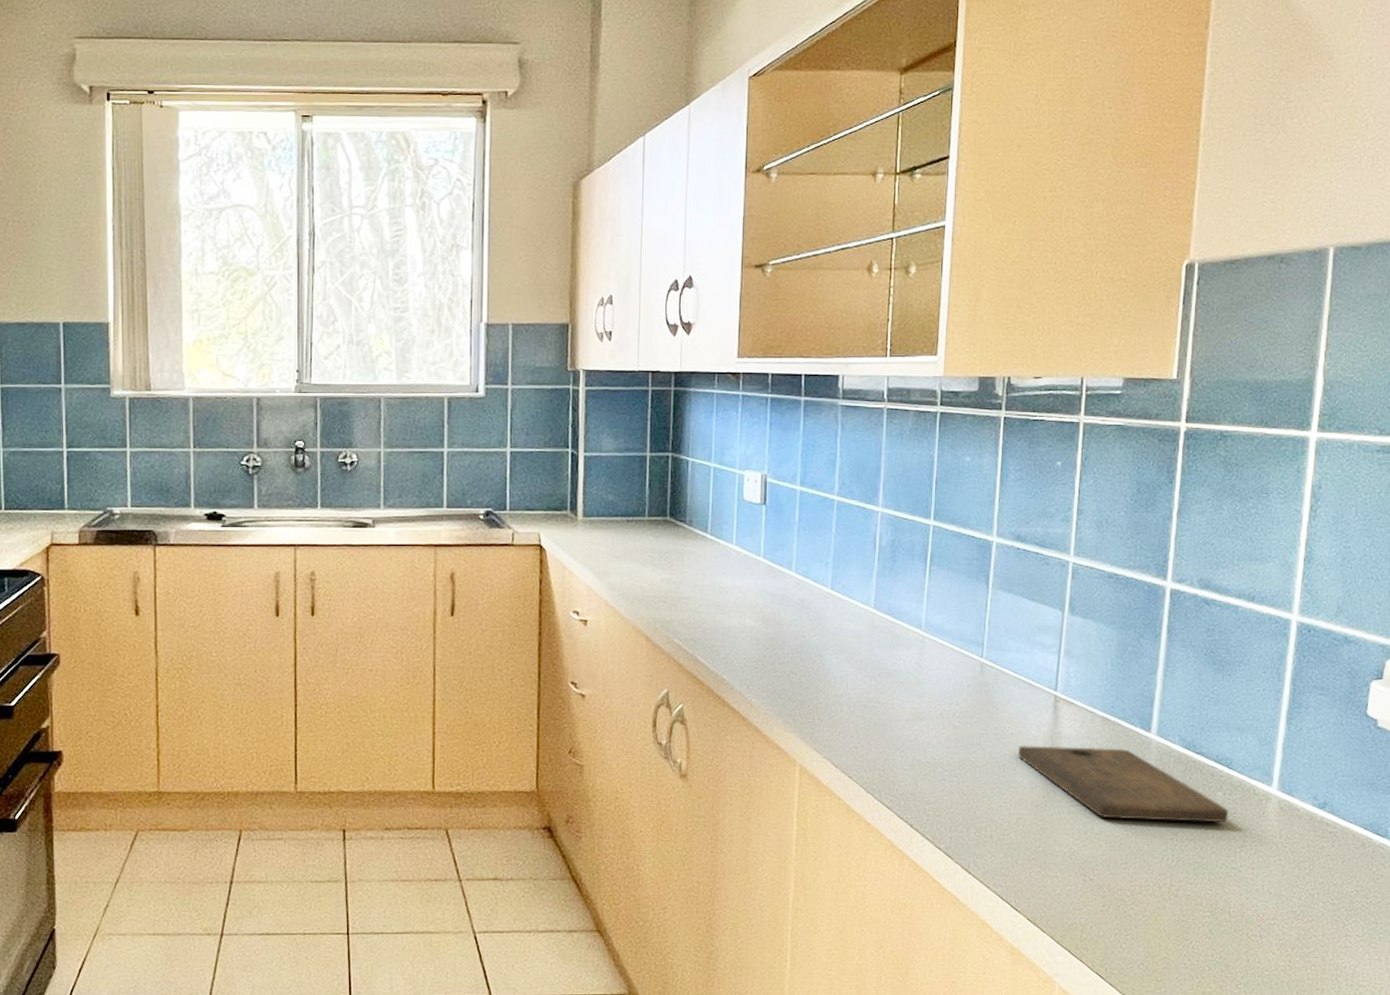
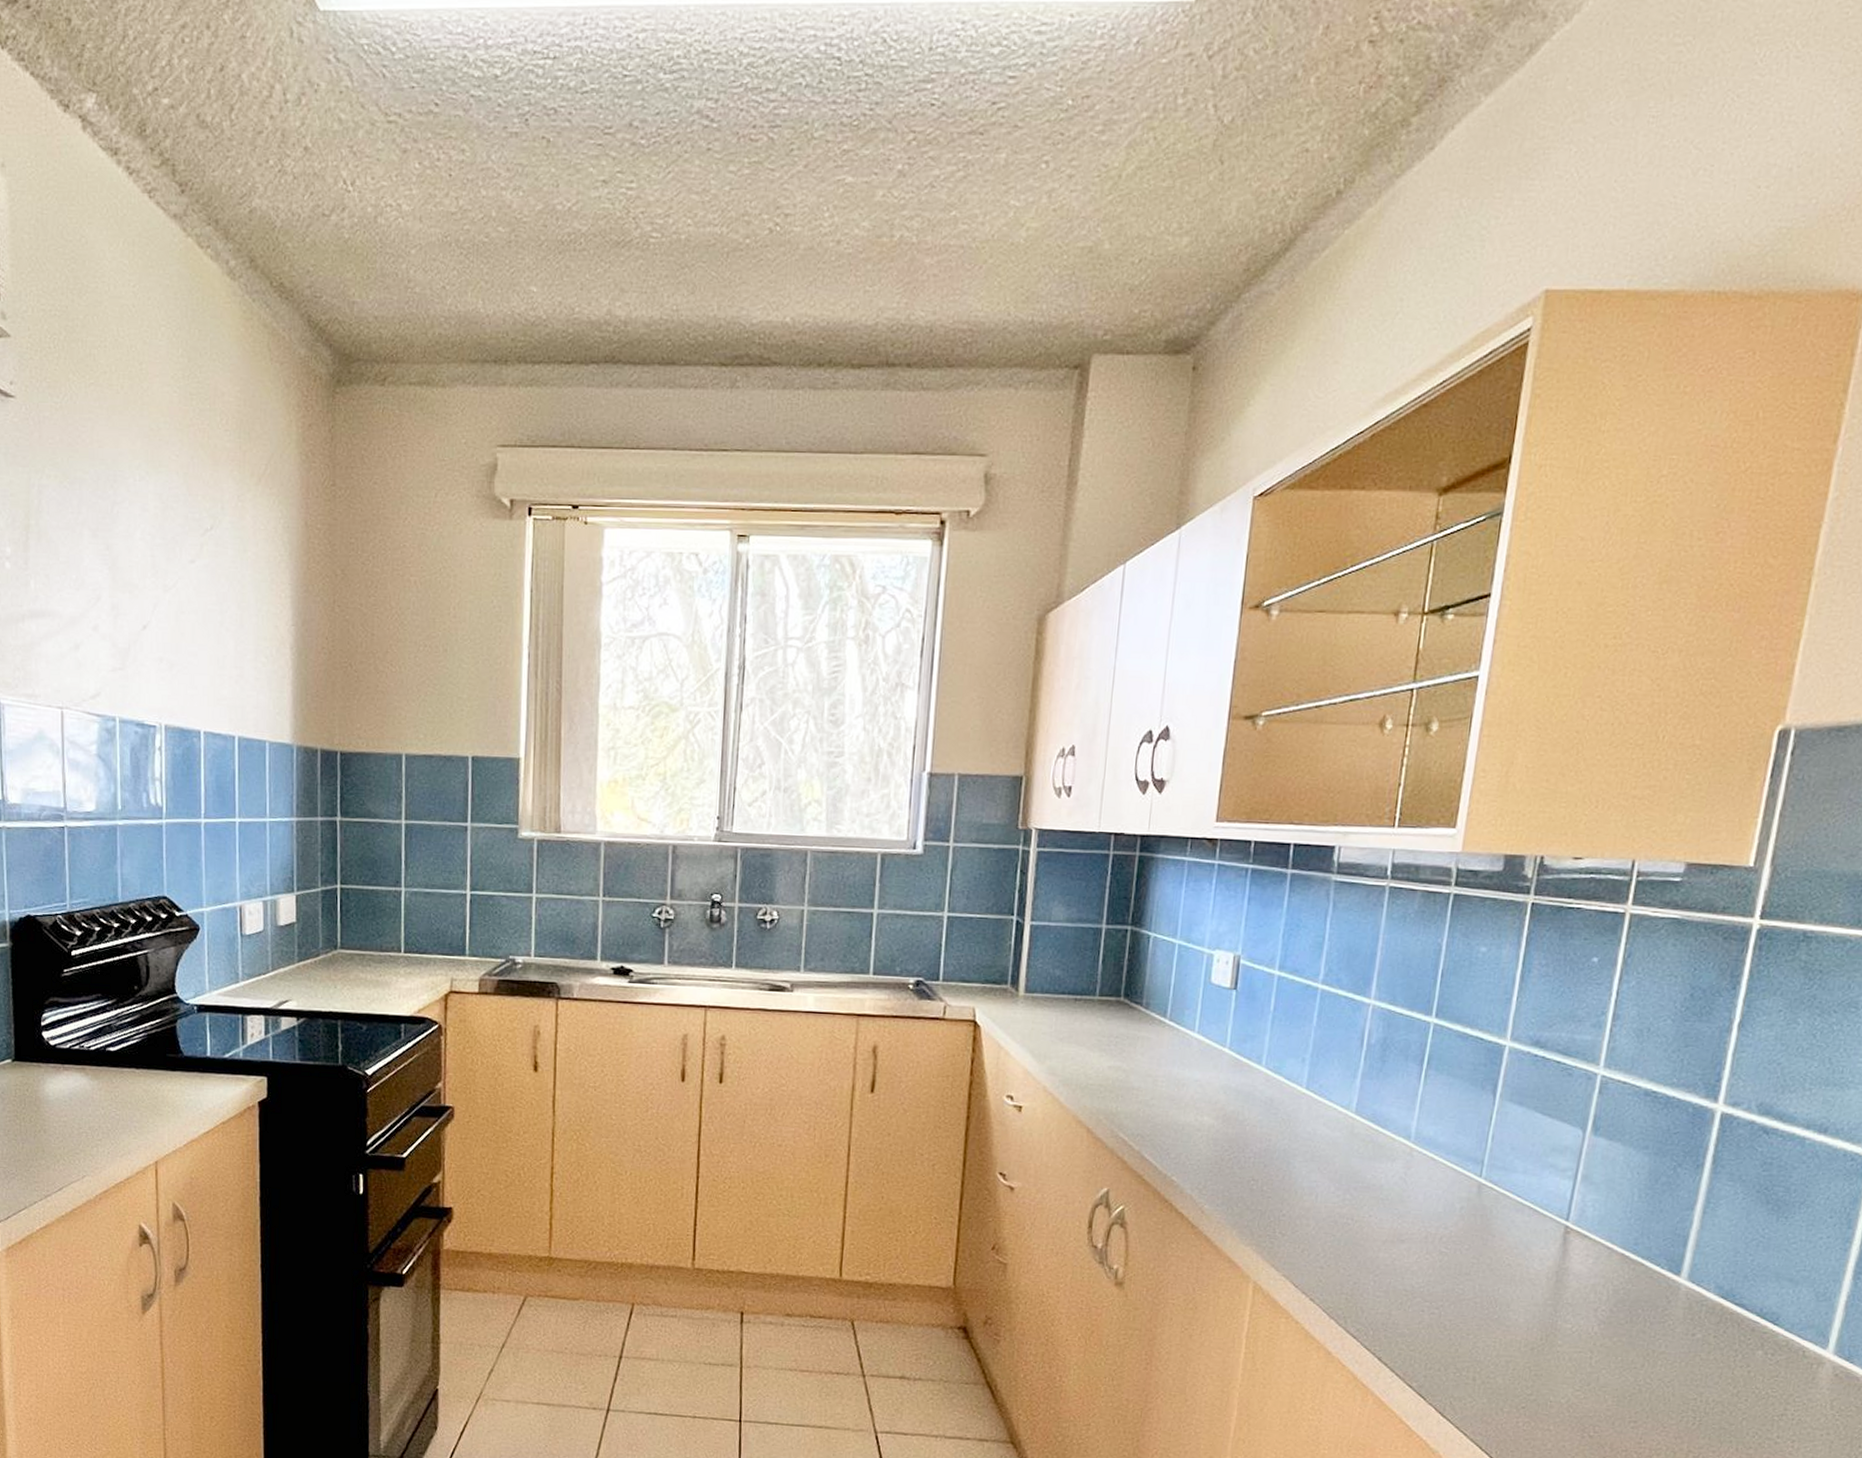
cutting board: present [1018,745,1229,823] -> none [1514,1279,1769,1386]

